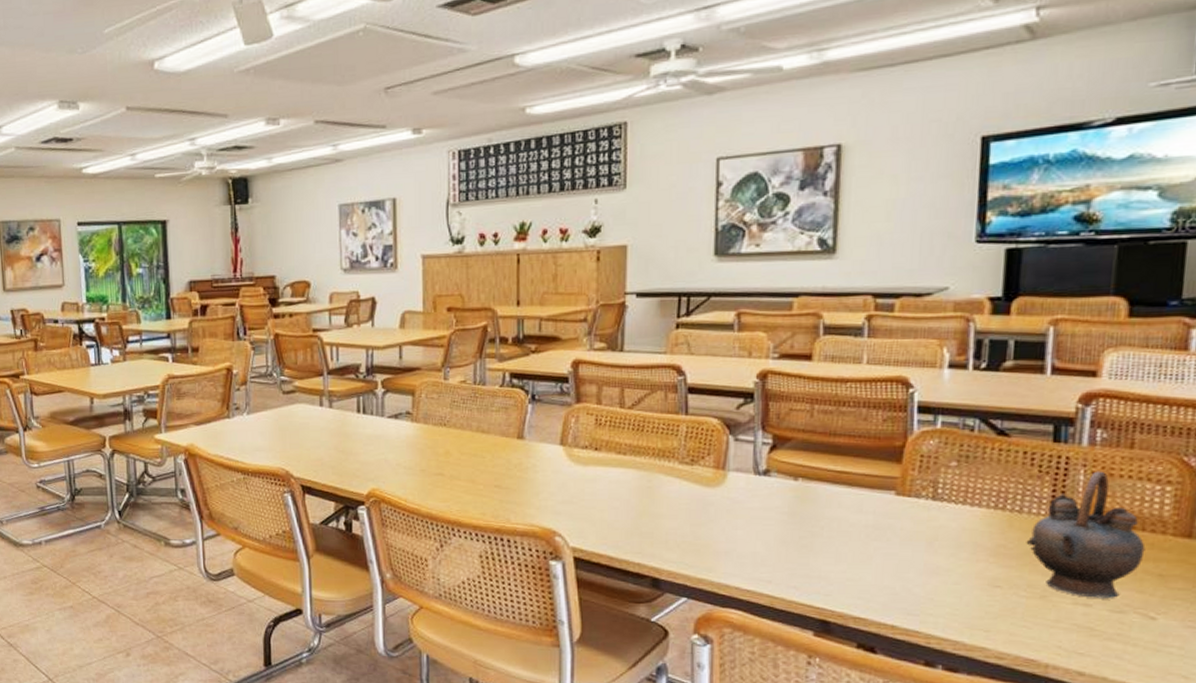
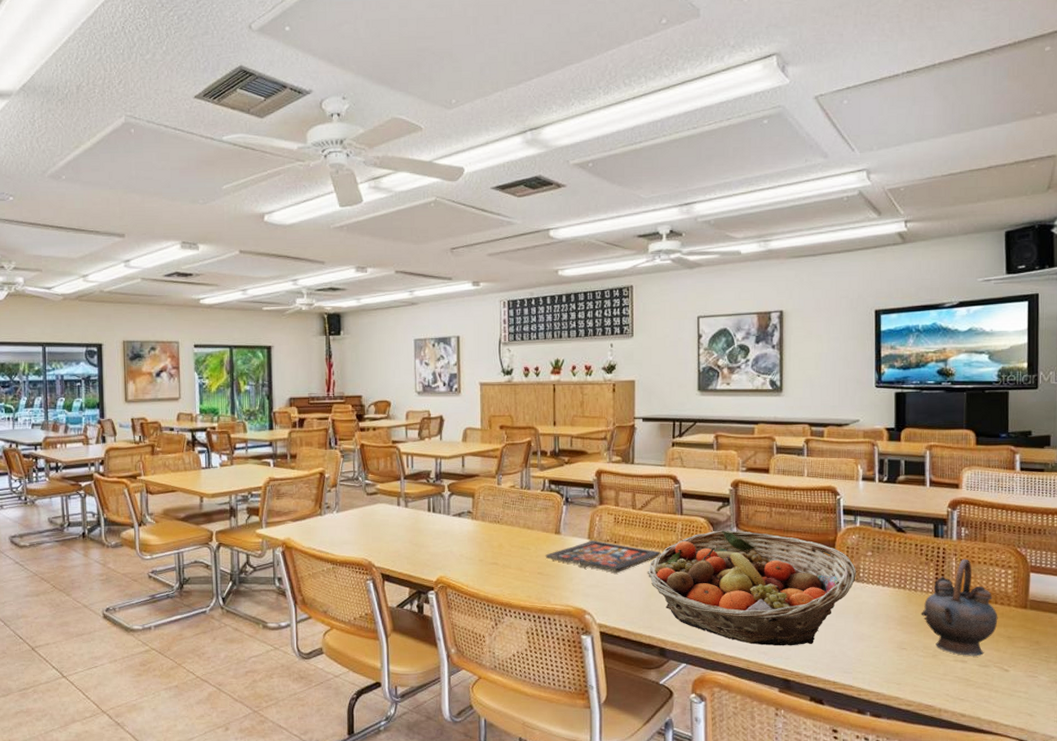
board game: none [504,446,657,487] -> present [545,539,661,574]
fruit basket: none [637,433,933,580] -> present [647,530,856,646]

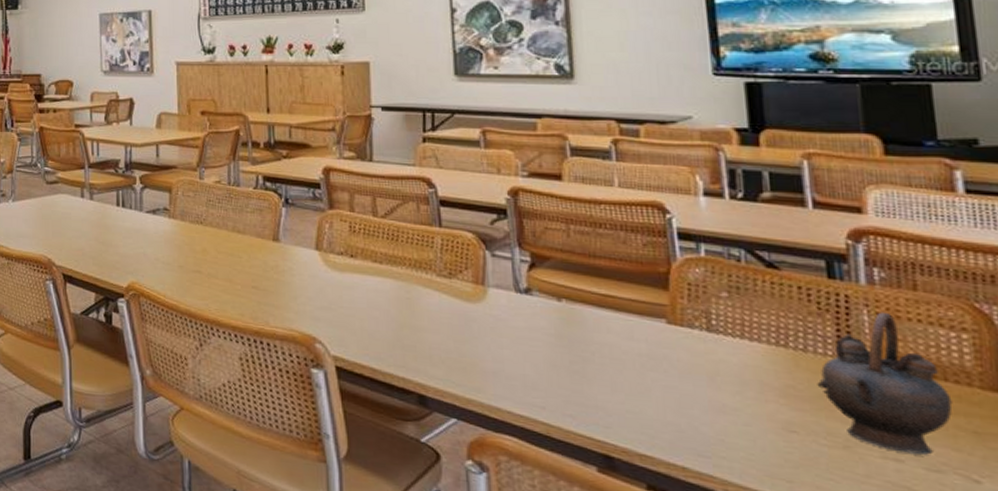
board game: present [545,539,661,574] -> none [261,251,415,295]
fruit basket: present [647,530,856,646] -> none [396,249,706,412]

